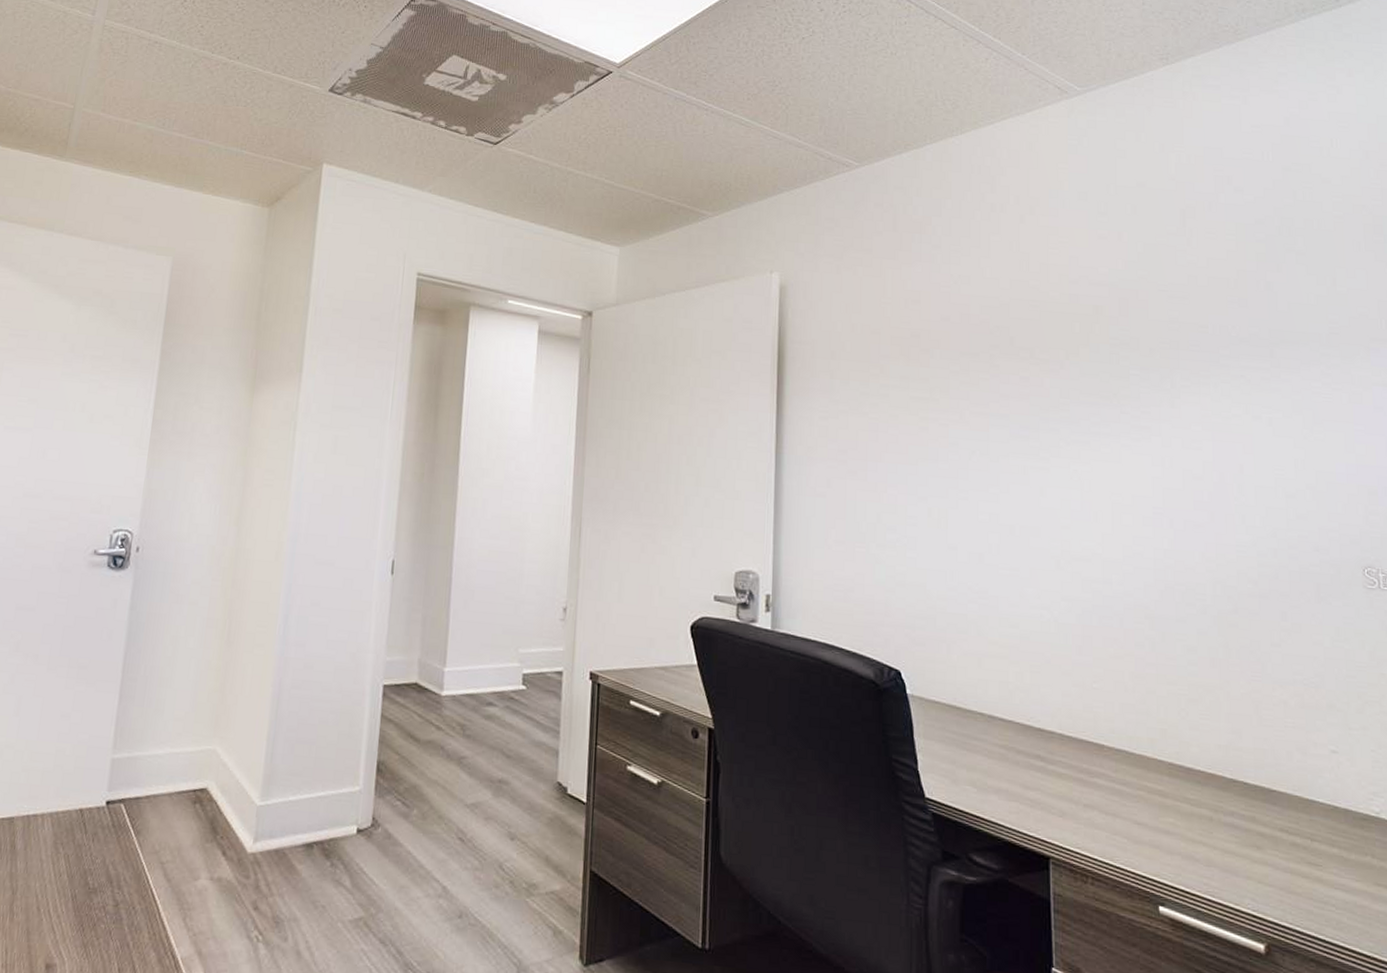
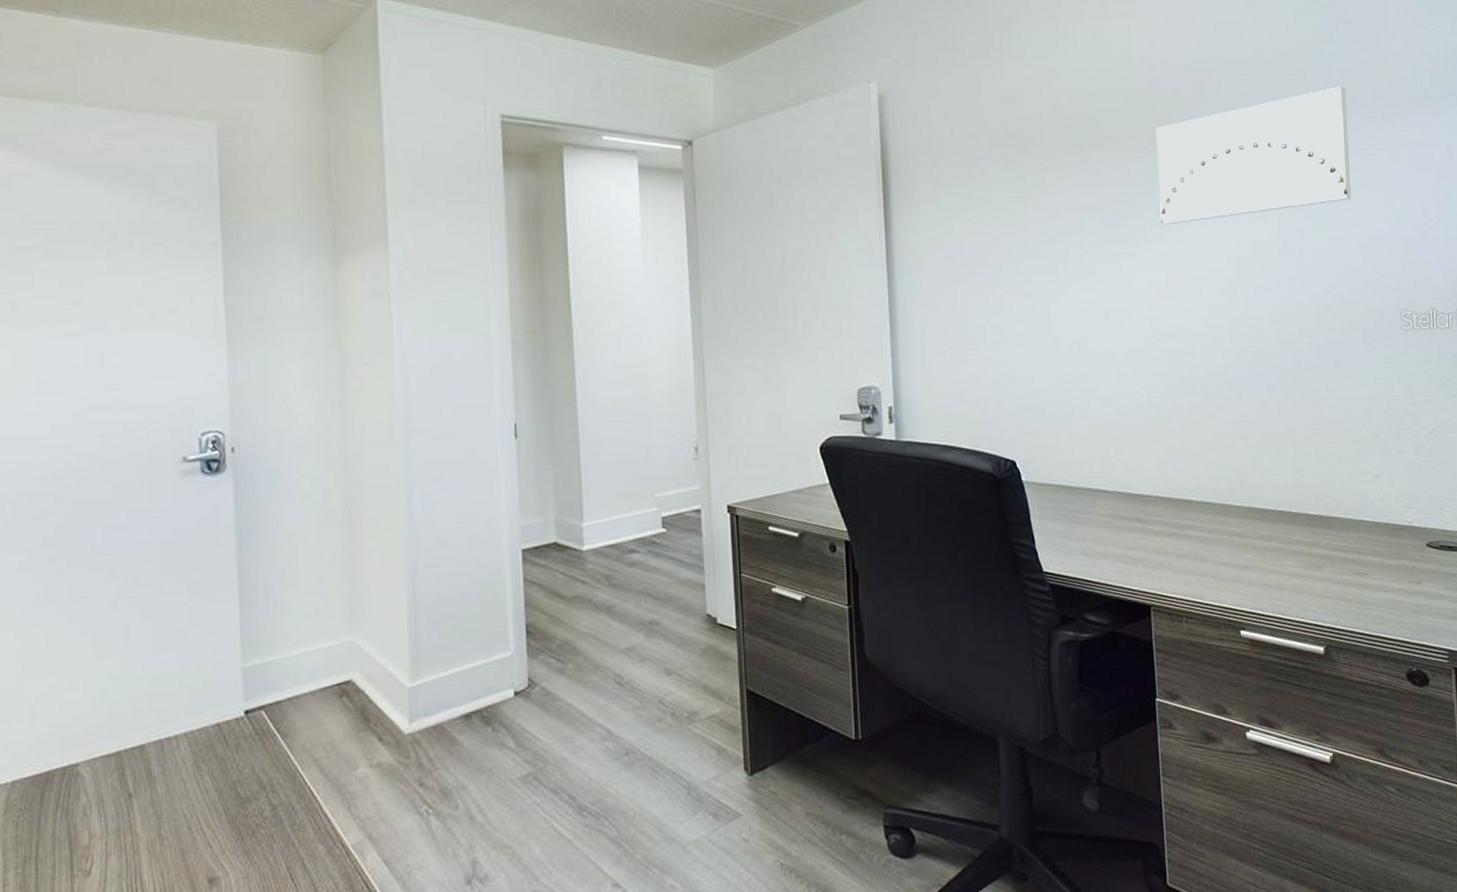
wall art: none [1074,318,1302,443] -> present [1156,86,1352,225]

